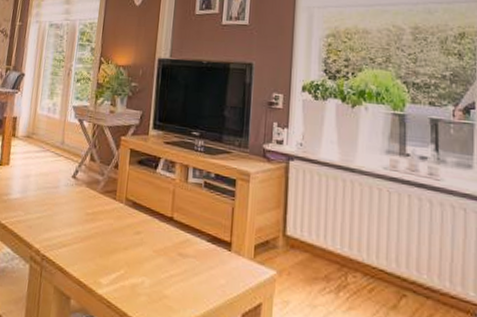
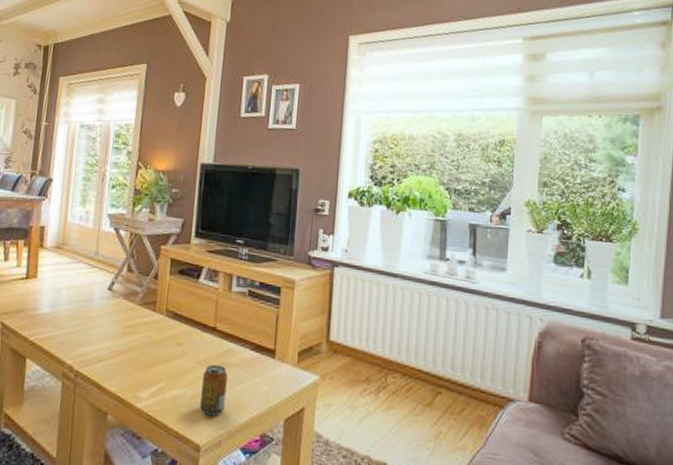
beverage can: none [158,254,185,306] -> present [200,364,228,416]

